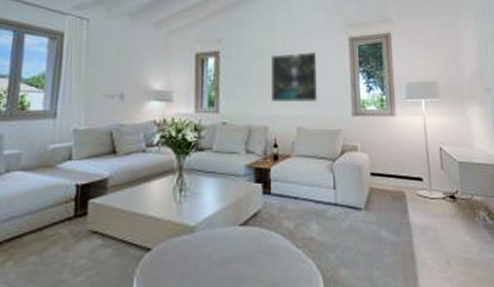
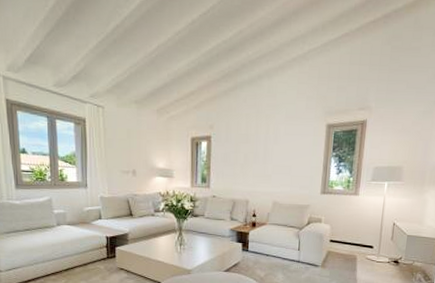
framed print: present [272,52,318,103] -> none [253,138,296,182]

